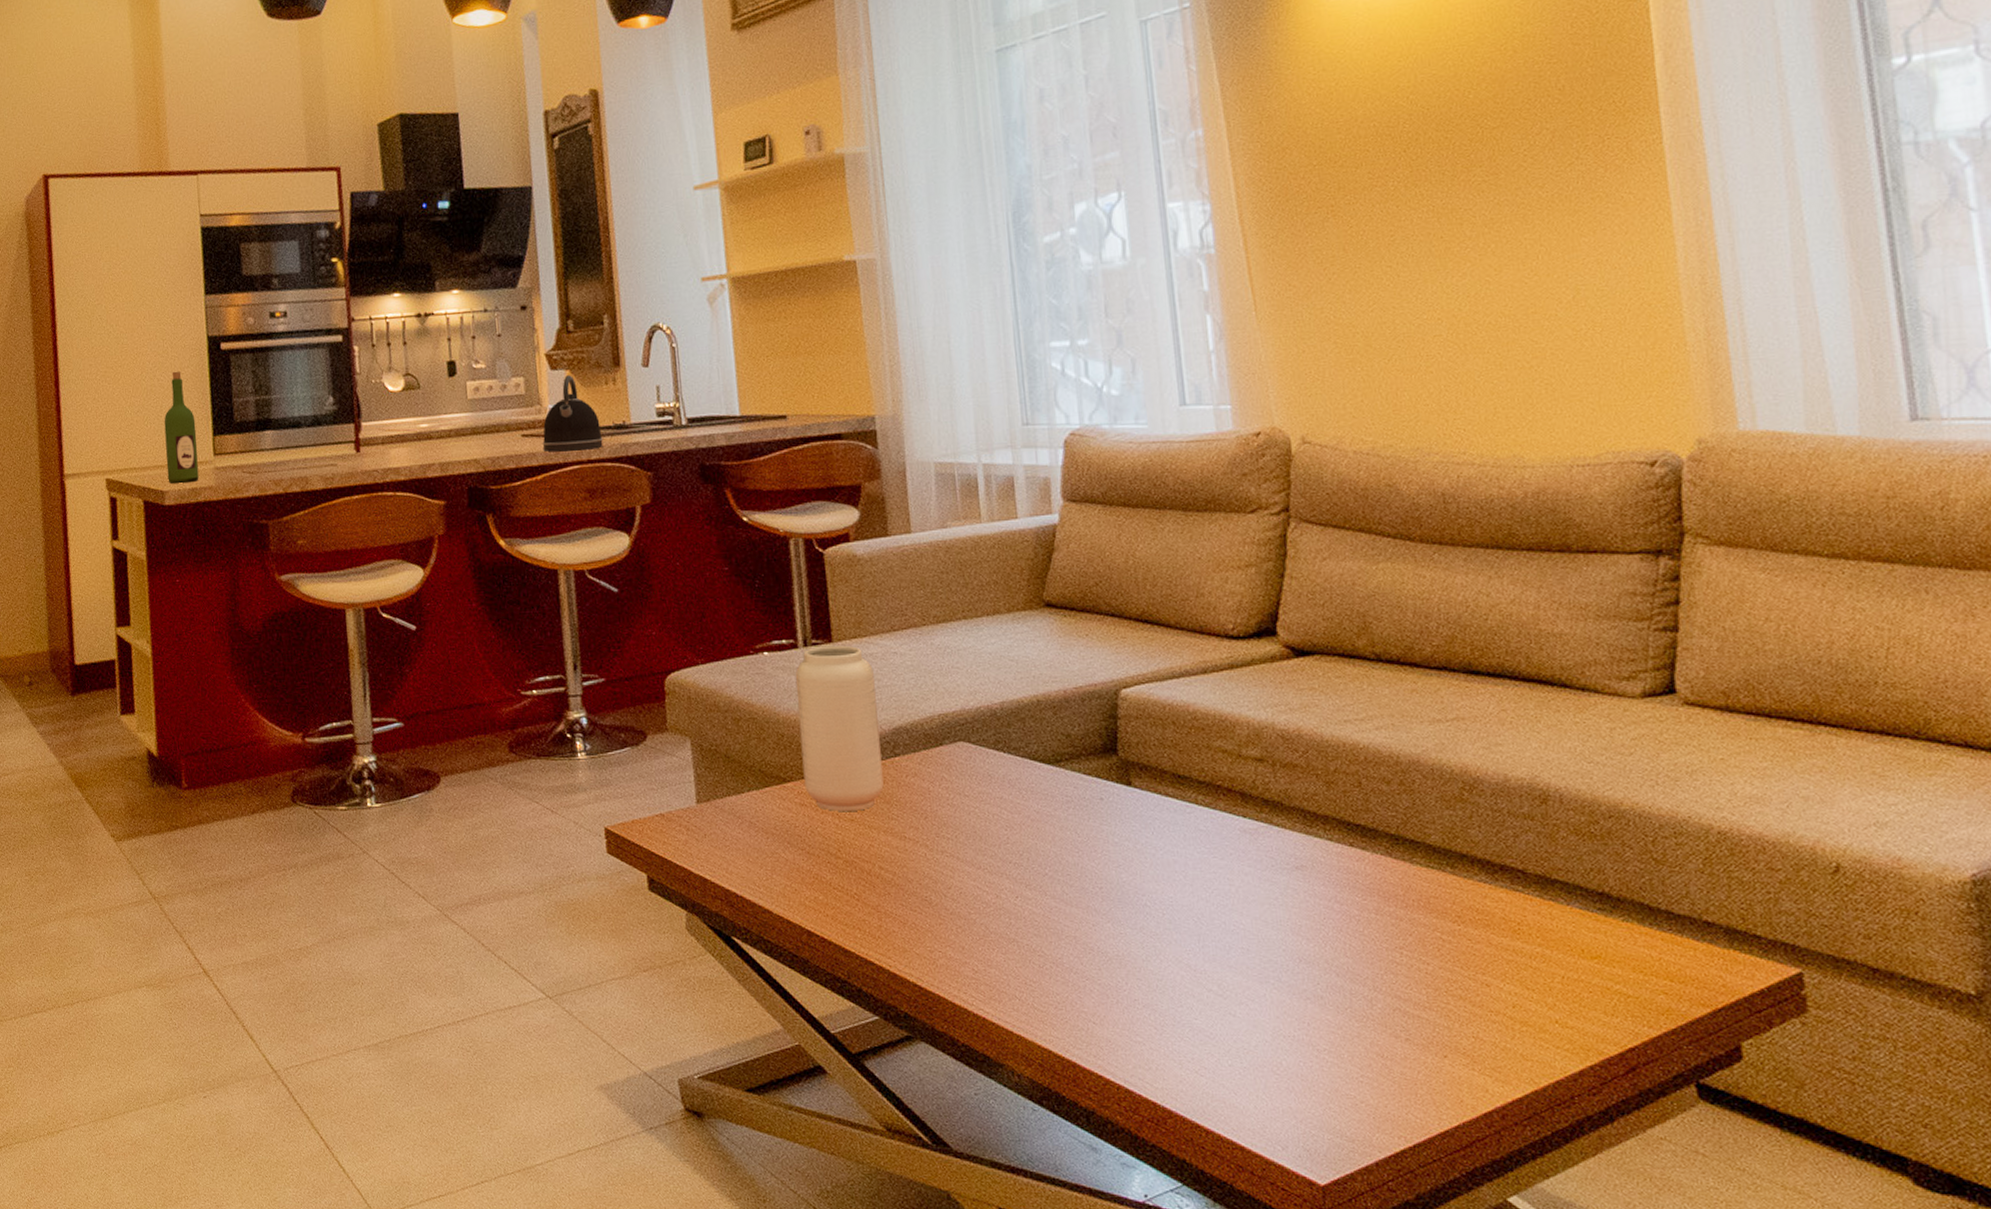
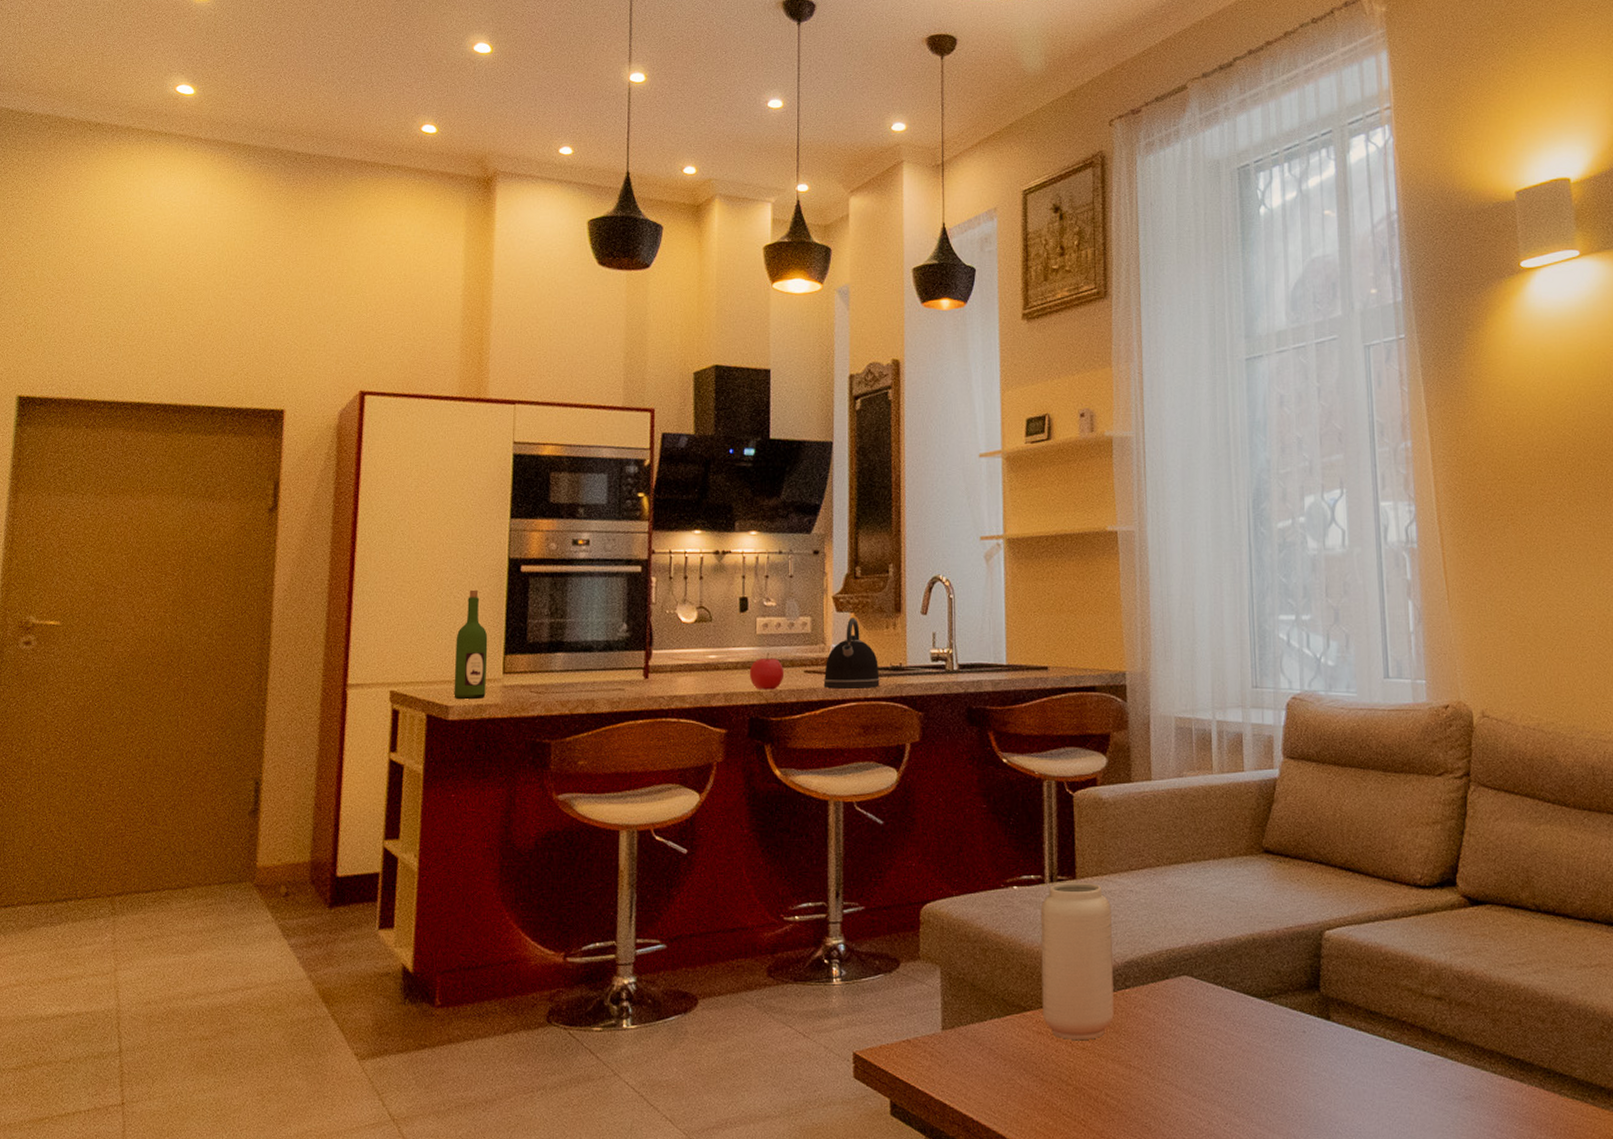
fruit: none [463,417,501,458] -> present [749,652,785,690]

